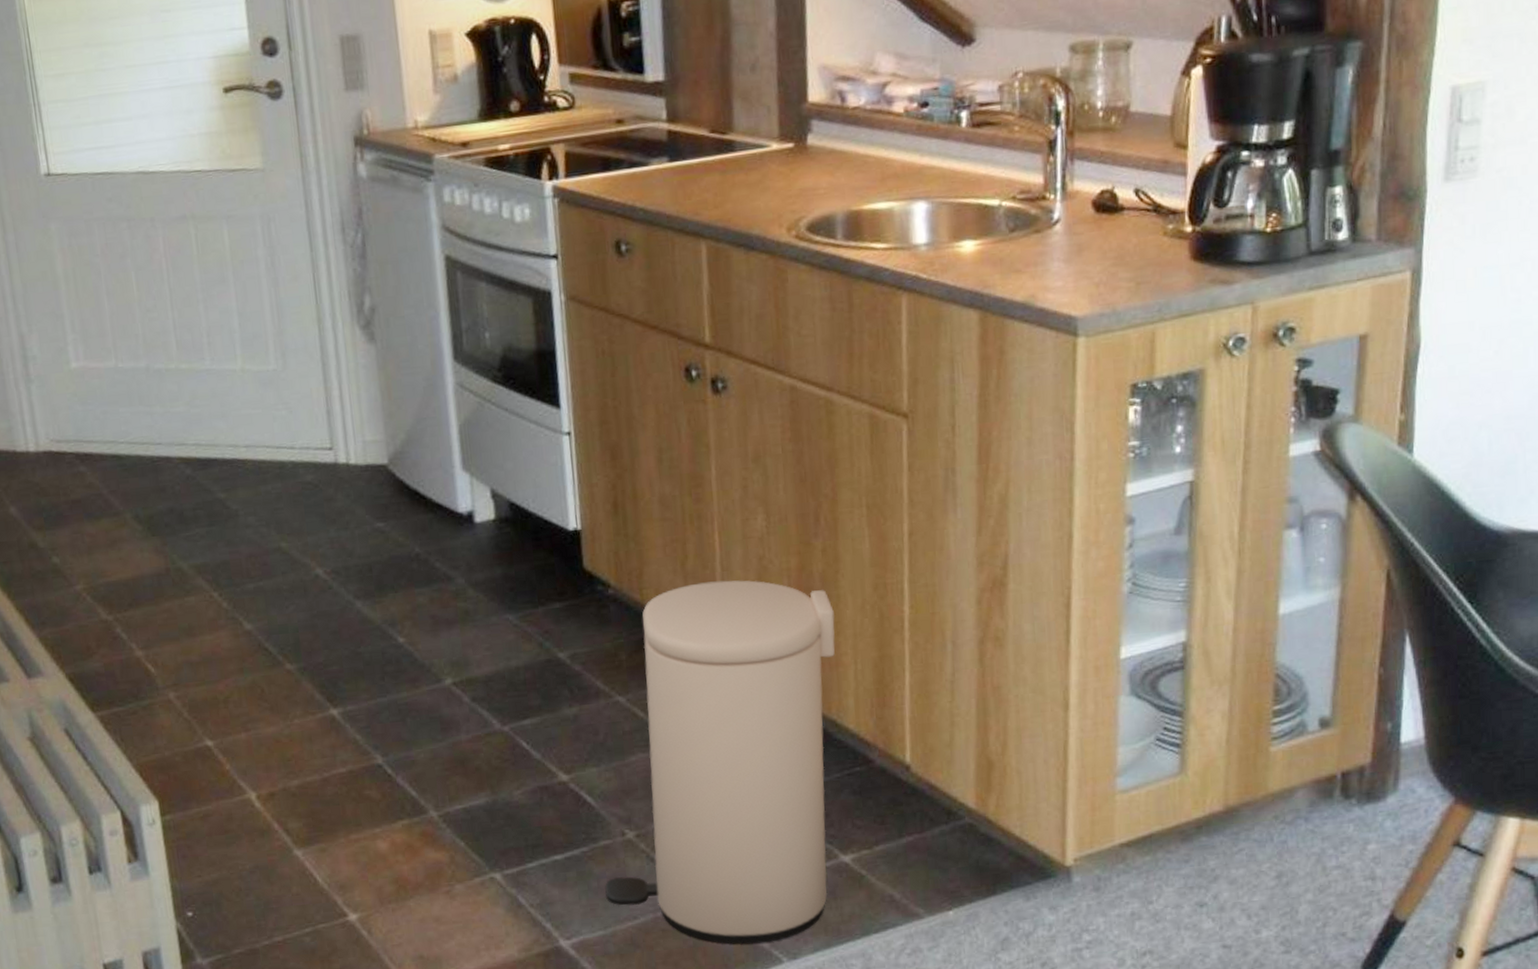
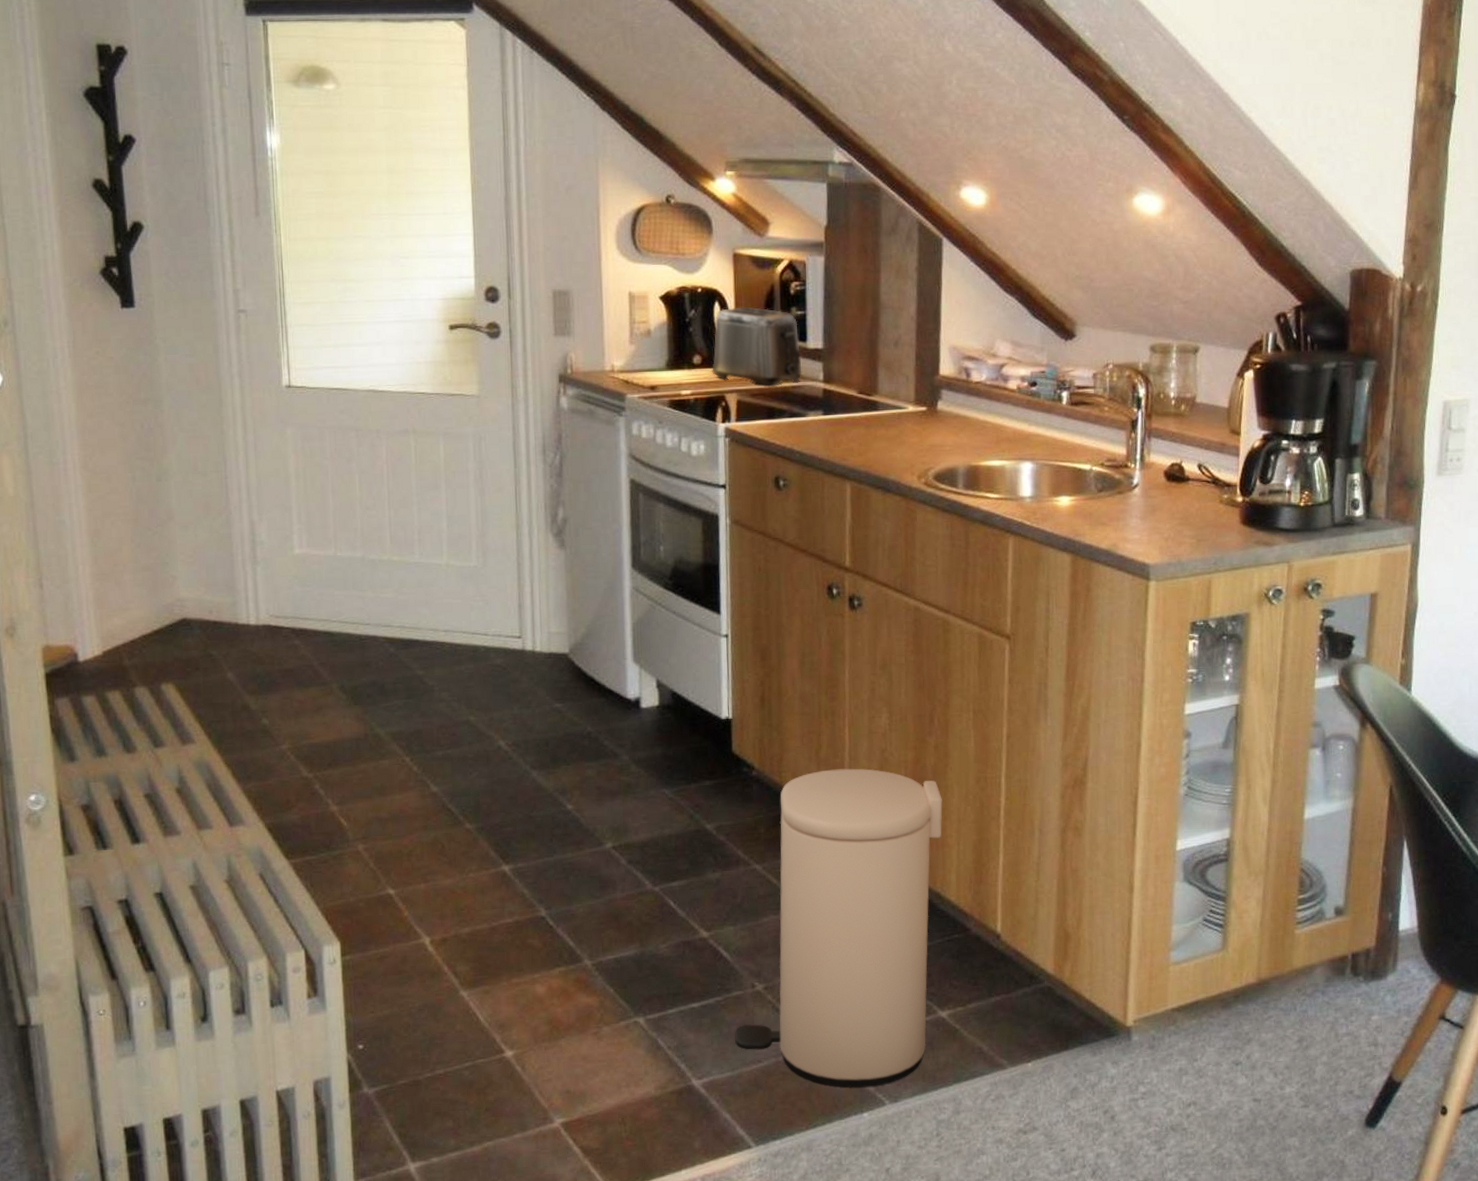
toaster: none [532,36,641,132] -> present [712,307,802,386]

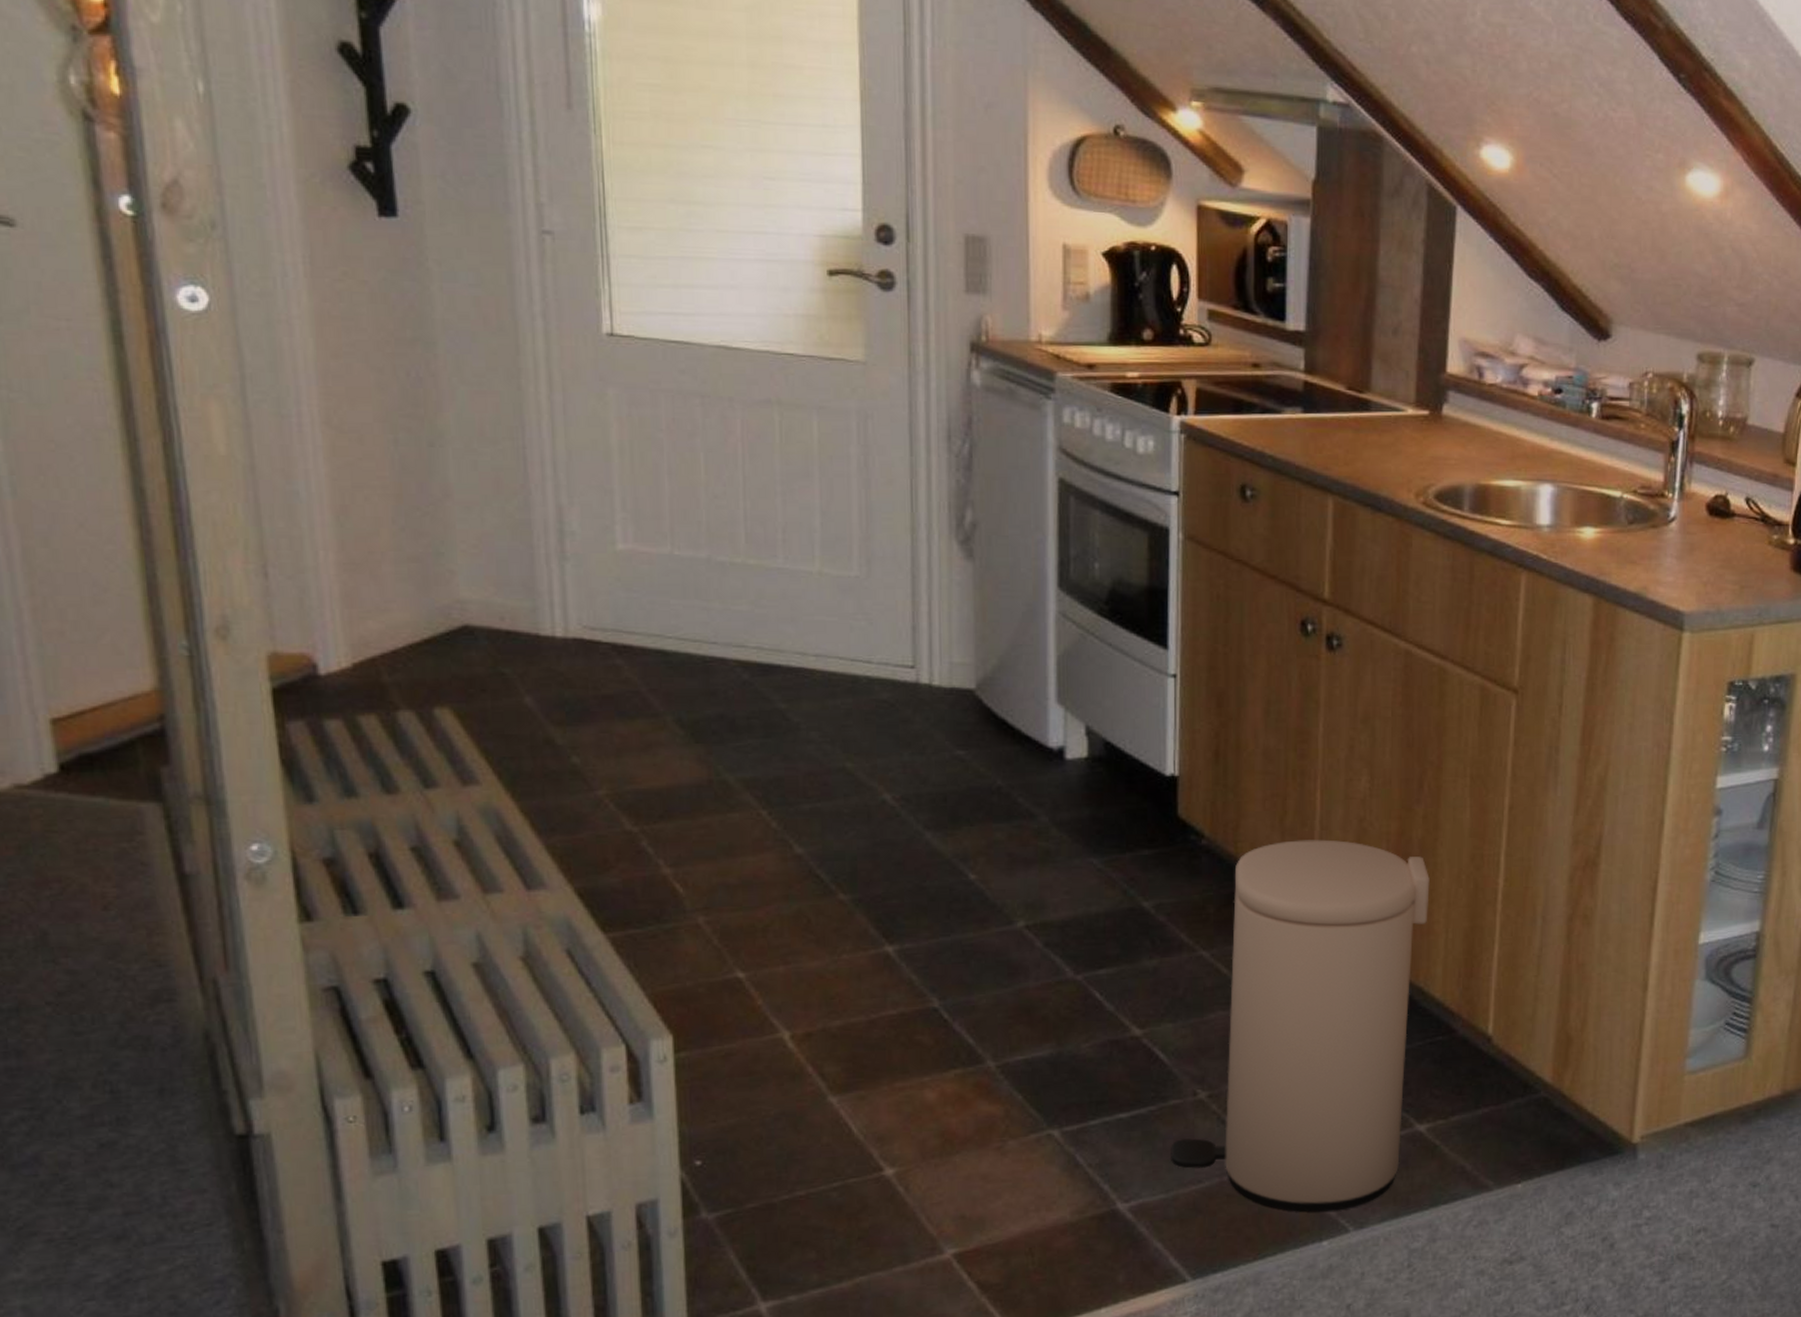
toaster: present [712,307,802,386] -> none [1166,272,1279,373]

